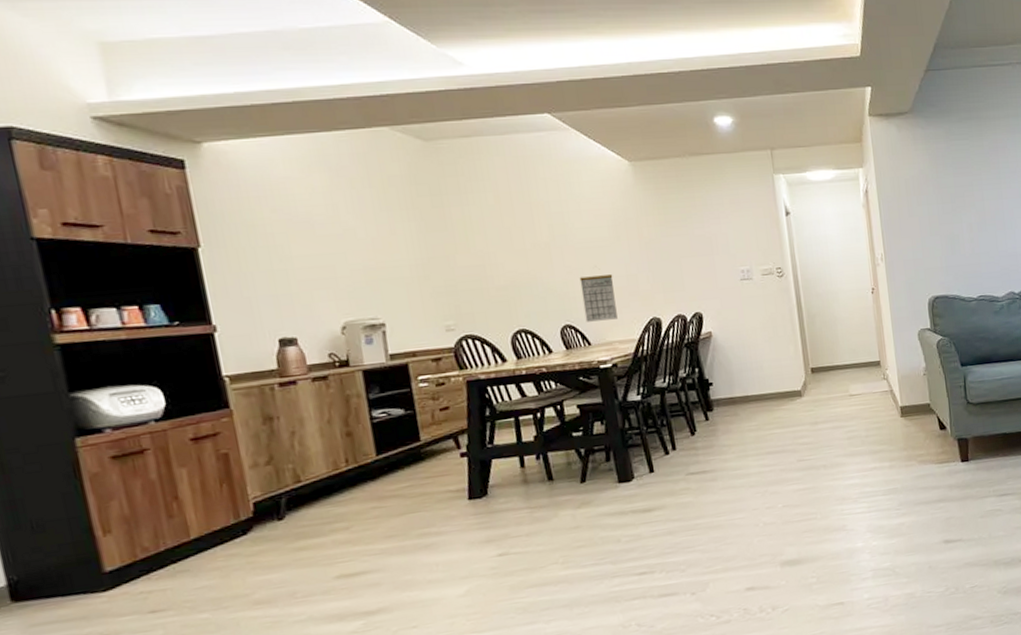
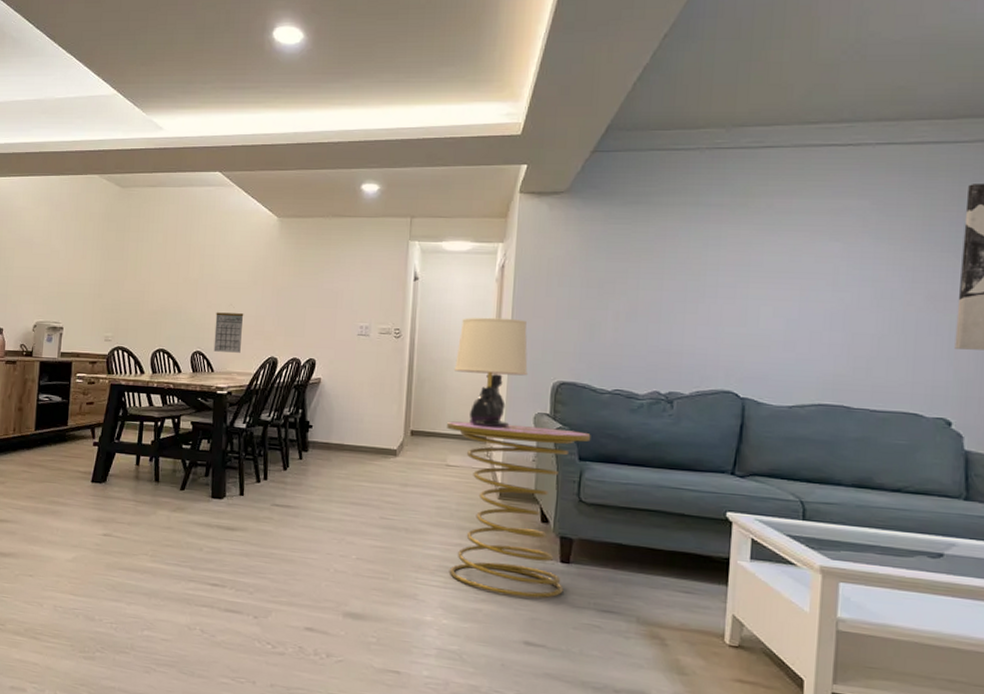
table lamp: none [839,242,906,352] -> present [453,317,528,428]
side table: none [843,340,968,505] -> present [447,421,591,598]

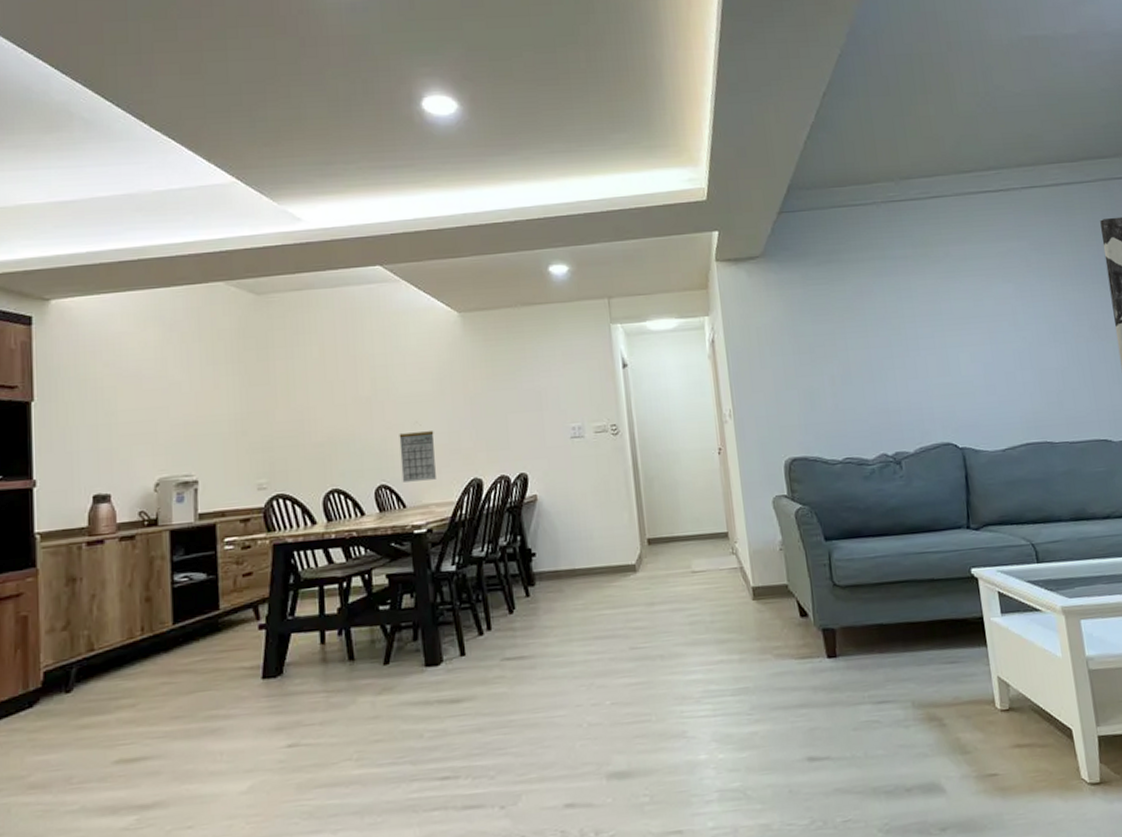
side table: present [447,421,591,598] -> none [685,509,836,709]
table lamp: present [453,317,528,428] -> none [681,396,758,522]

